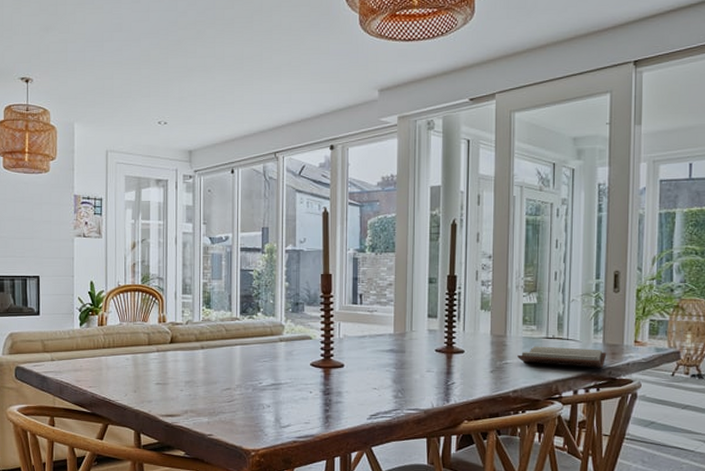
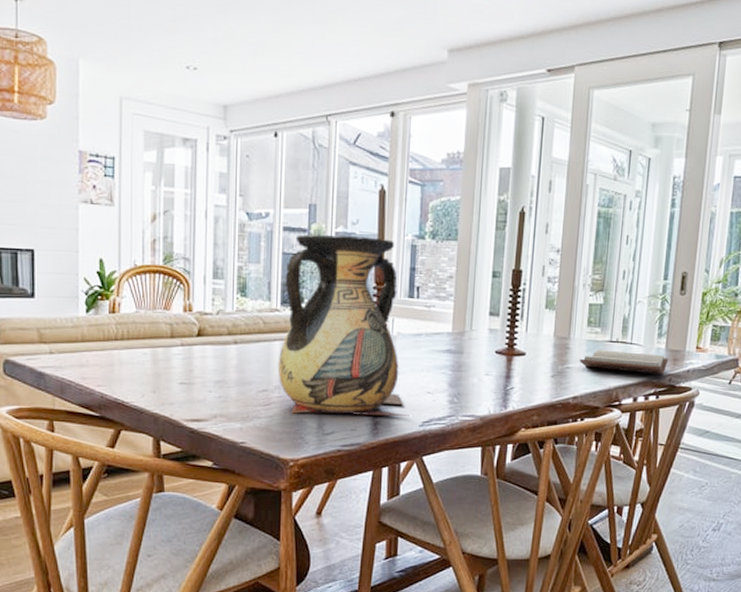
vase: none [239,252,358,410] -> present [277,234,410,416]

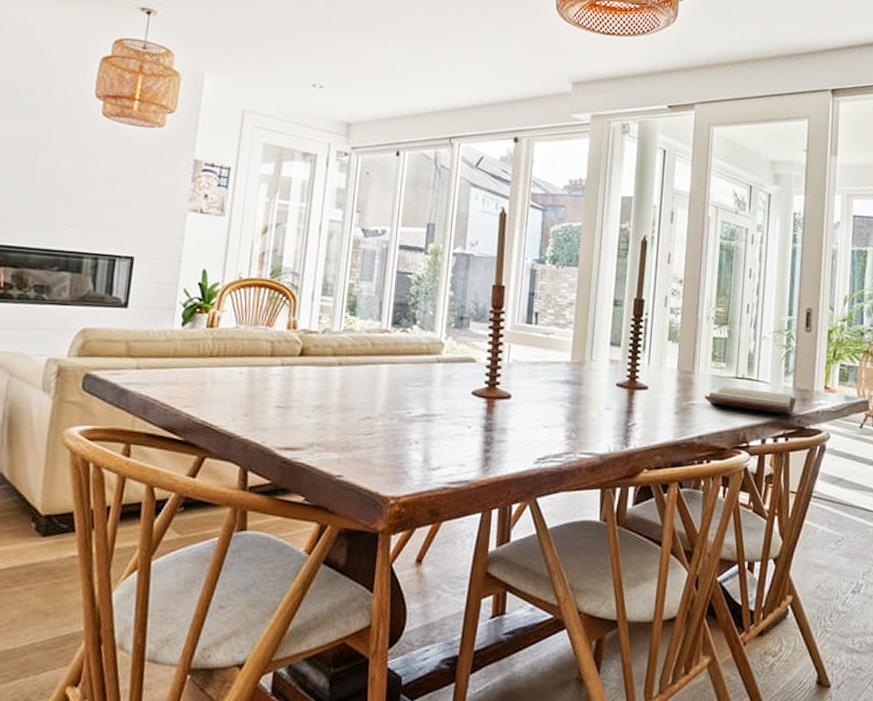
vase: present [277,234,410,416] -> none [383,253,524,452]

